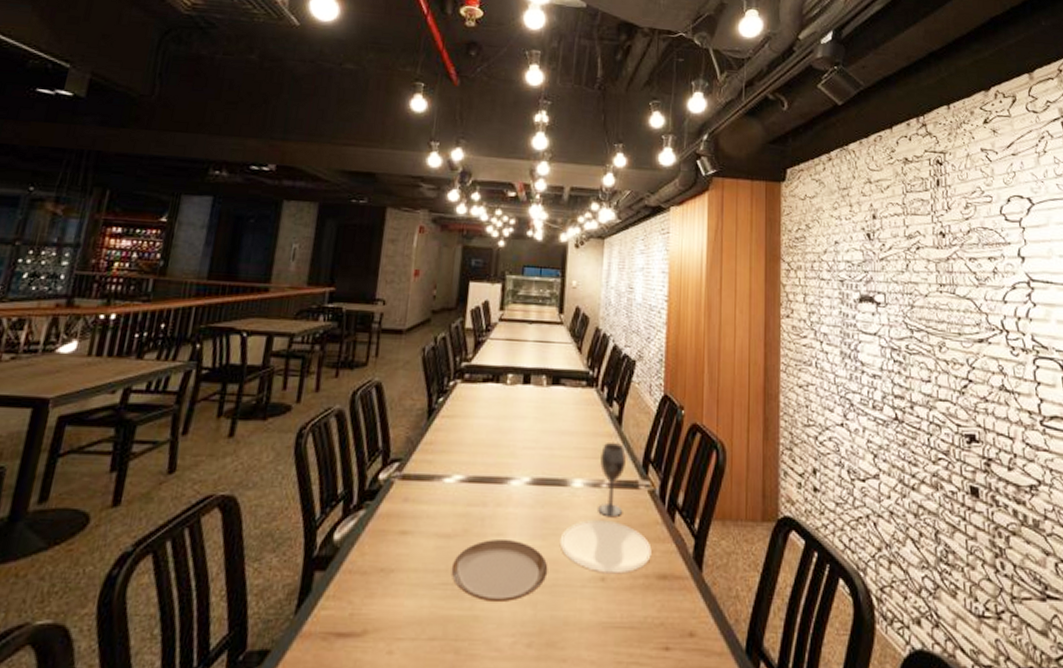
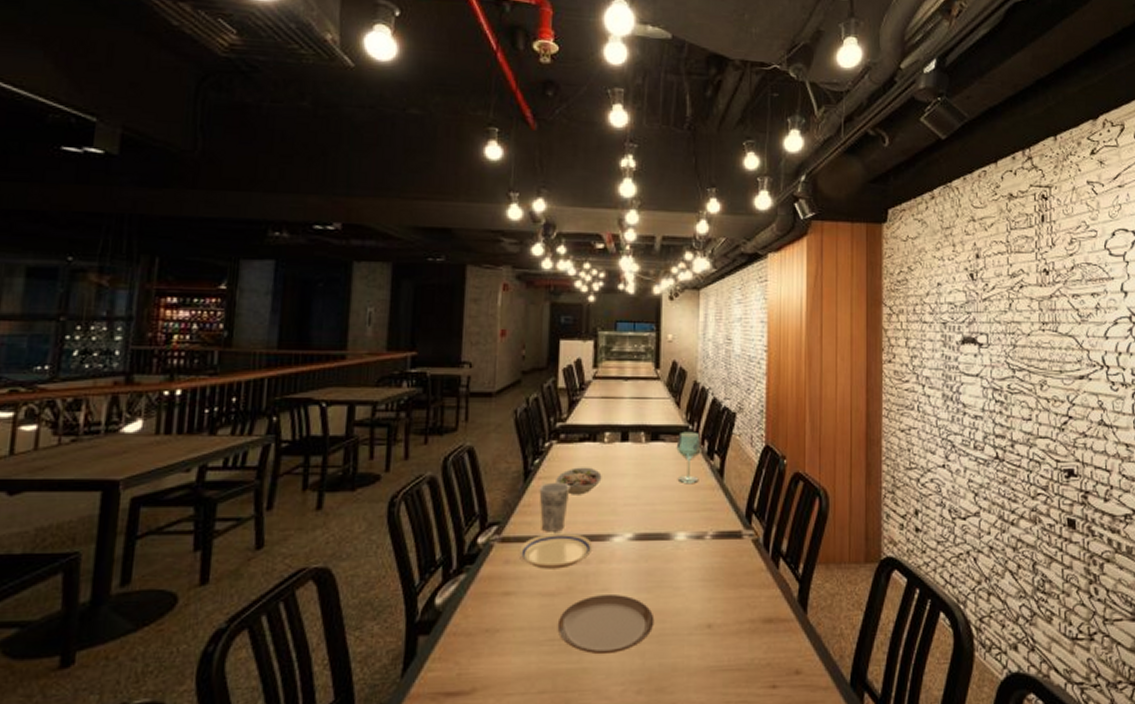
plate: none [419,472,491,510] -> present [520,532,593,569]
cup: none [441,421,472,472] -> present [539,482,571,532]
salad: none [458,407,503,436] -> present [556,467,602,495]
plate: present [559,520,652,574] -> none [665,571,757,621]
wine glass: none [576,377,602,431] -> present [676,431,703,484]
wine glass: present [598,442,627,518] -> none [702,494,730,568]

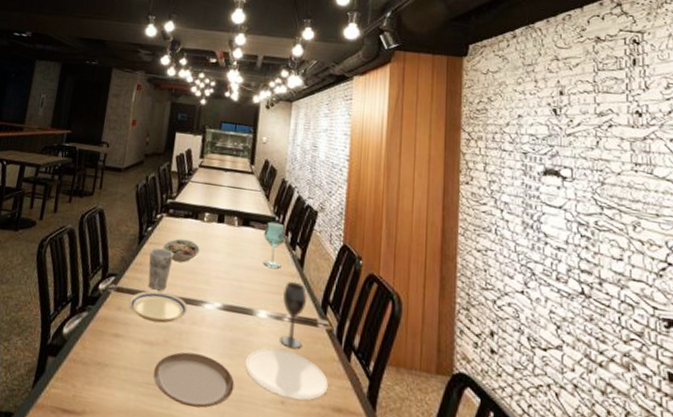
plate: none [665,571,757,621] -> present [245,347,328,402]
wine glass: none [702,494,730,568] -> present [280,281,308,349]

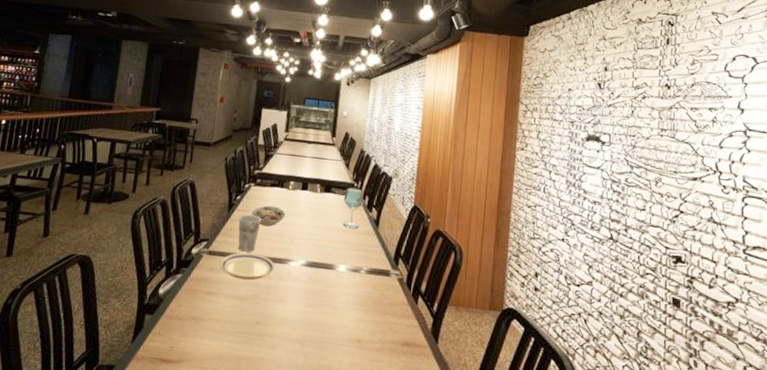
plate: present [153,351,235,408] -> none [244,304,317,350]
plate: present [245,347,328,402] -> none [326,296,398,339]
wine glass: present [280,281,308,349] -> none [357,239,382,296]

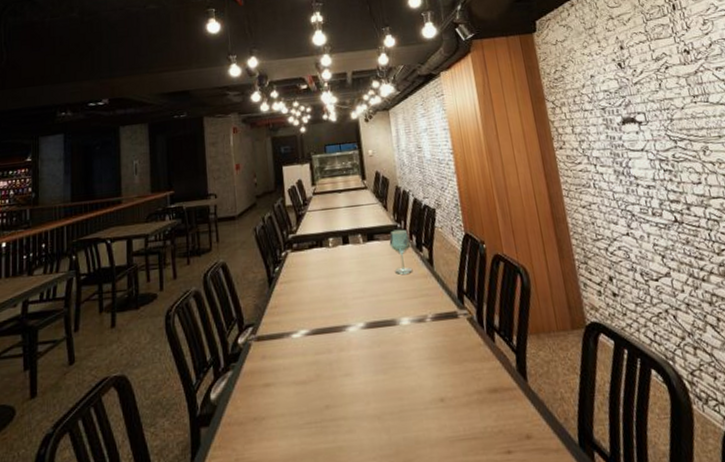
plate: present [221,252,275,280] -> none [273,327,333,361]
cup: present [238,214,262,252] -> none [282,284,307,329]
salad: present [251,205,286,227] -> none [294,269,332,295]

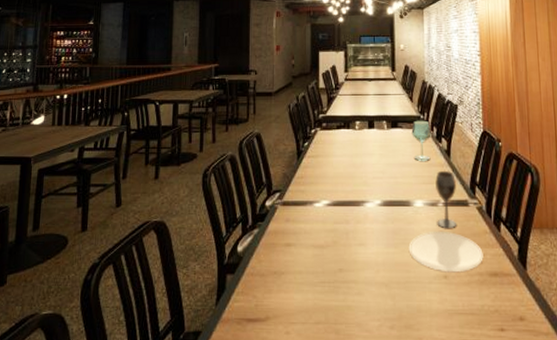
plate: none [398,349,480,396] -> present [408,232,483,273]
wine glass: none [420,281,448,346] -> present [435,170,457,229]

